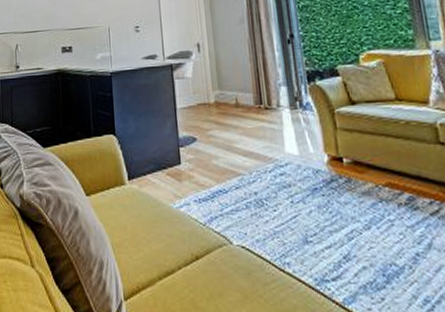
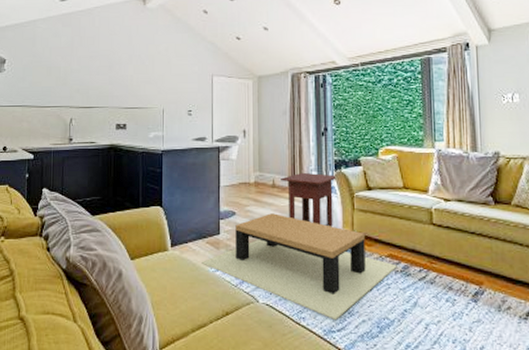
coffee table: none [163,137,400,267] -> present [202,213,397,321]
side table: none [245,87,313,151] -> present [281,172,336,227]

